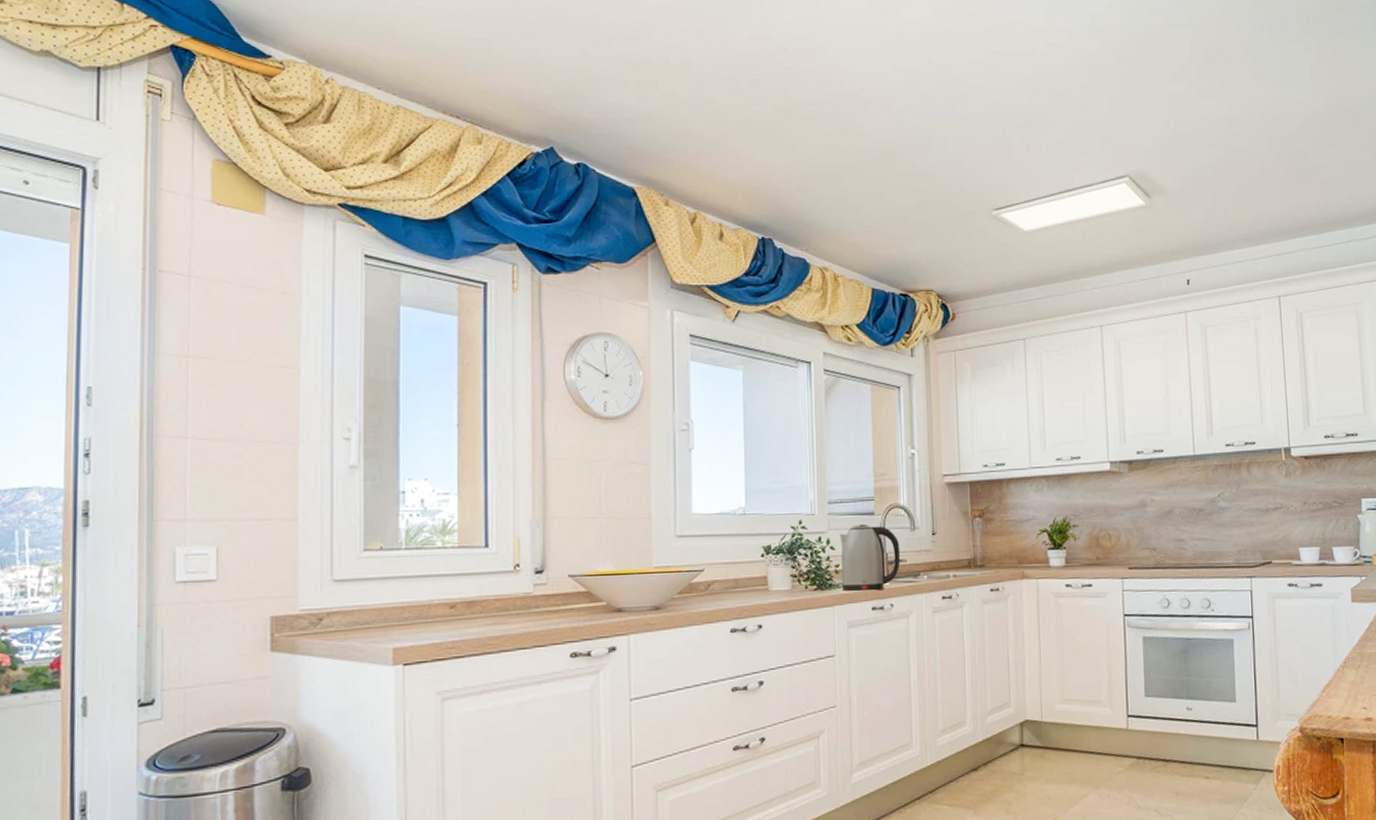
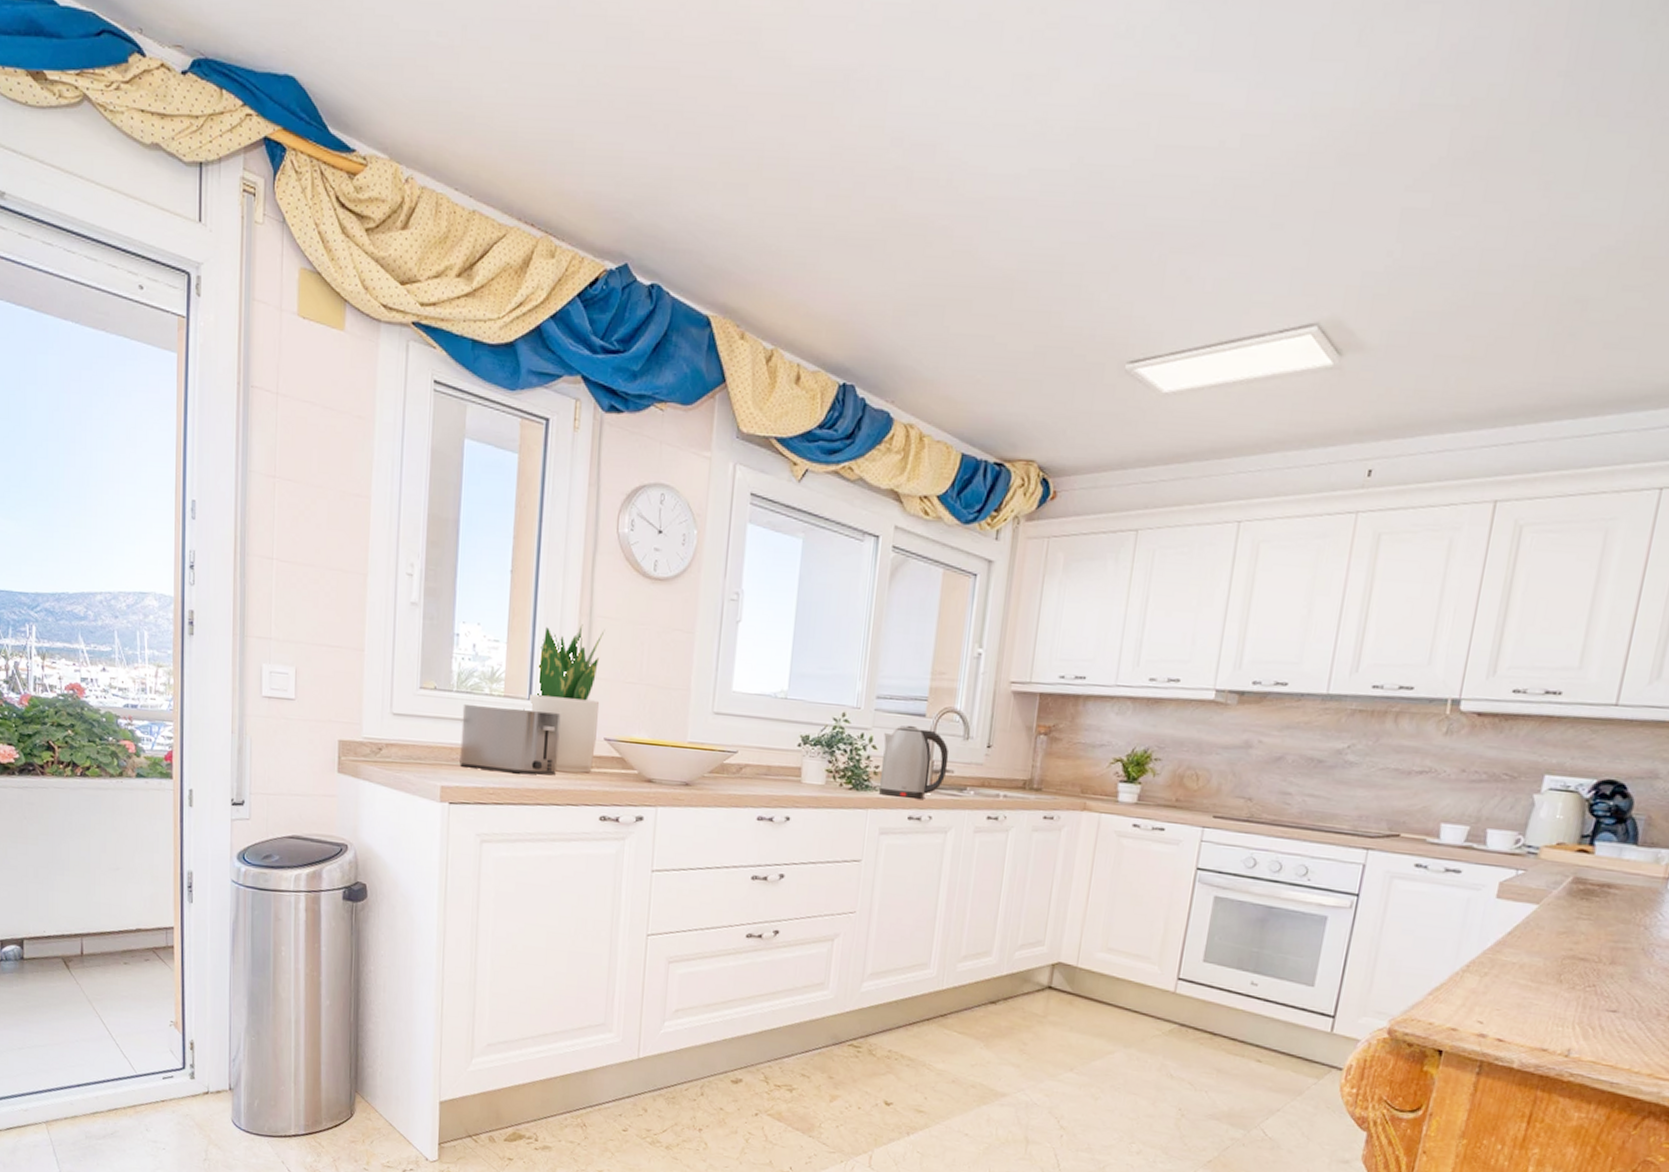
toaster: none [413,557,521,625] -> present [459,705,561,775]
planter: none [480,468,561,615] -> present [523,624,605,775]

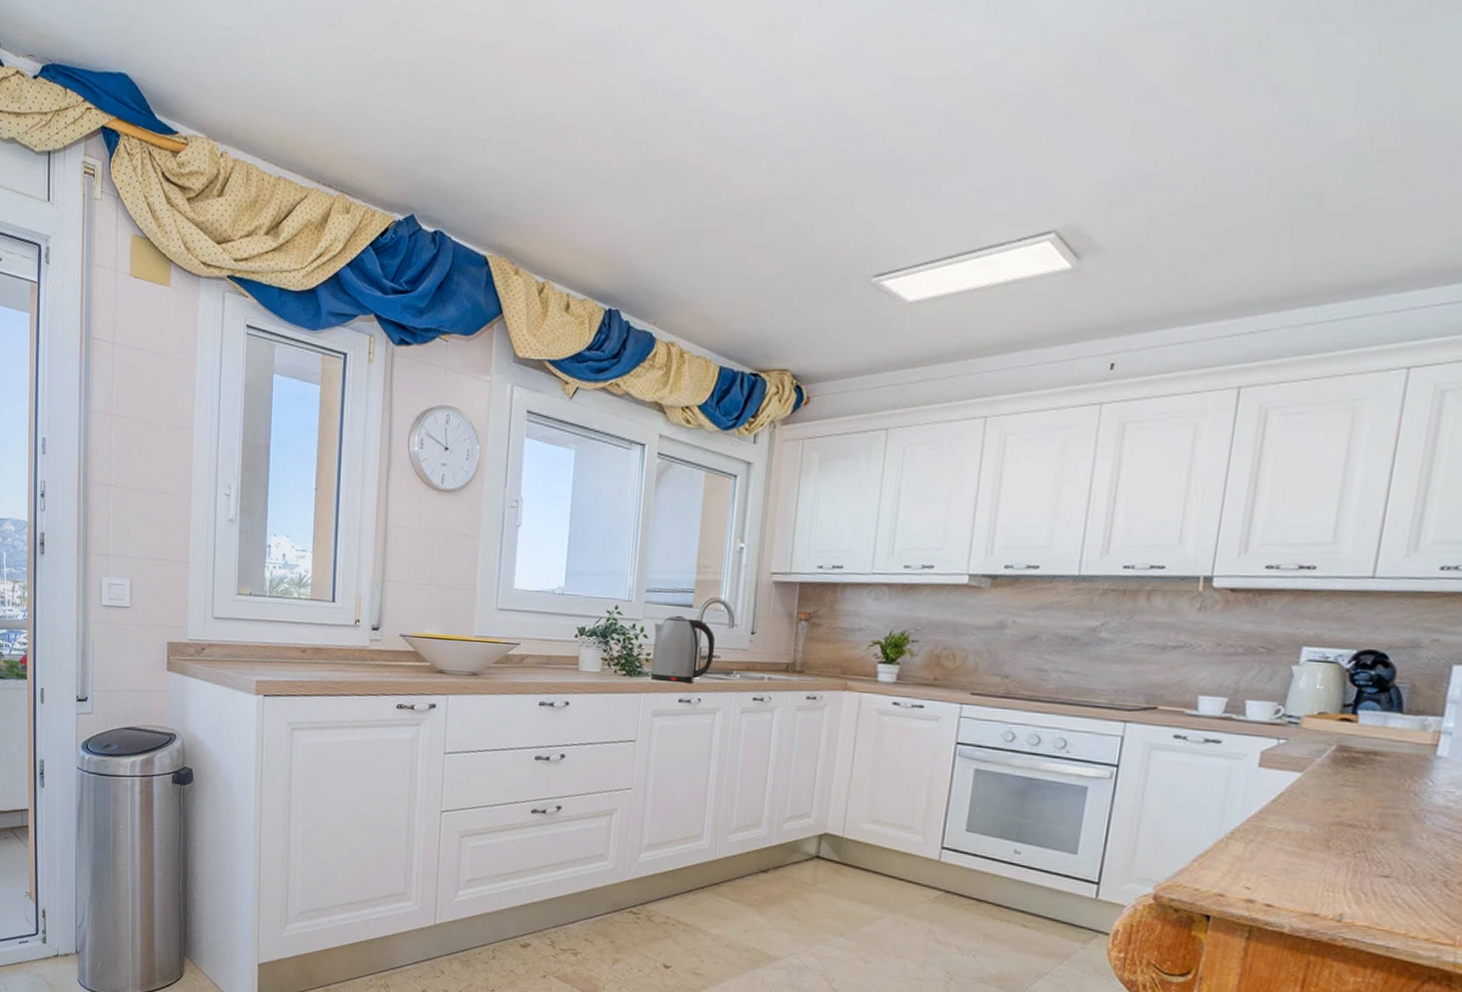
toaster: present [459,705,561,775] -> none [272,608,361,669]
planter: present [523,624,605,775] -> none [328,533,399,667]

